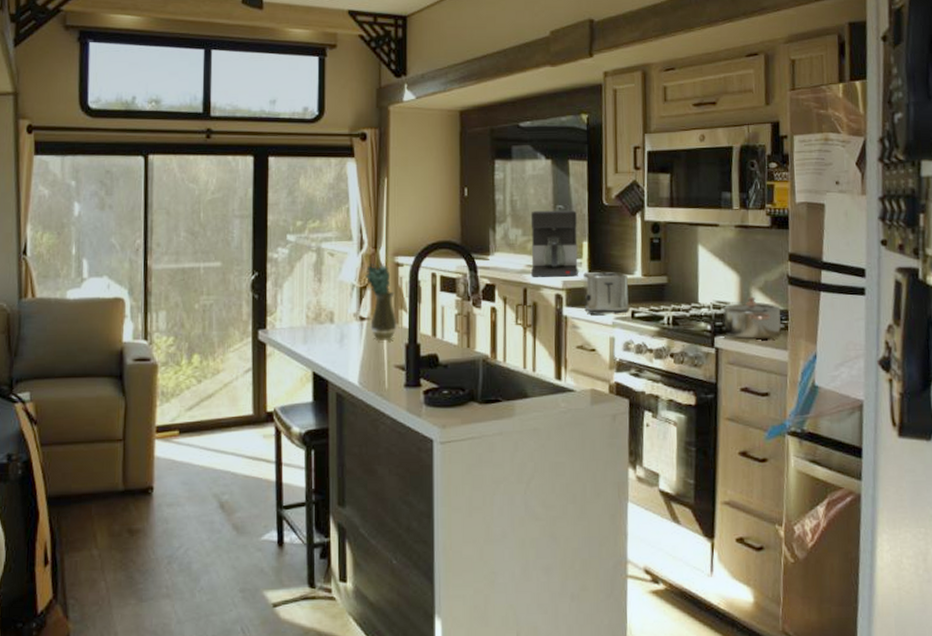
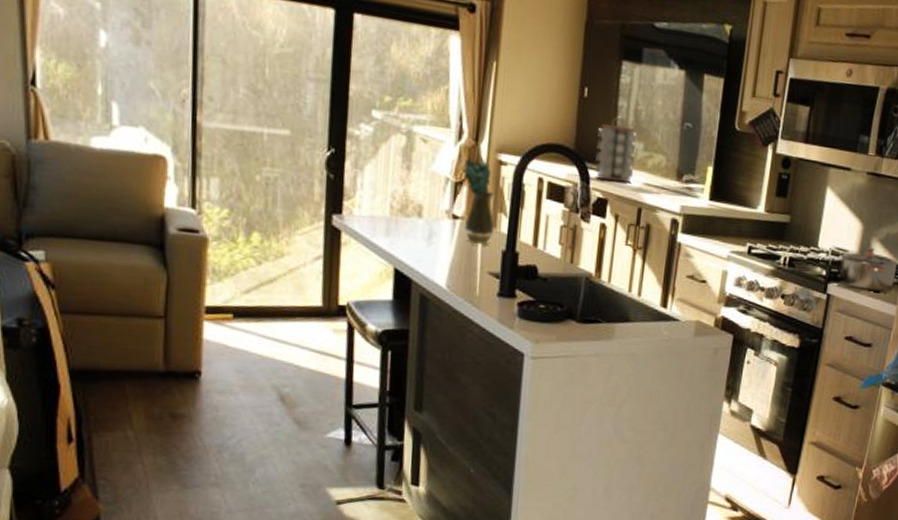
spice rack: none [480,209,516,268] -> present [595,116,638,183]
coffee maker: present [530,210,578,277] -> none [648,124,706,203]
toaster: present [582,271,629,315] -> none [700,200,750,249]

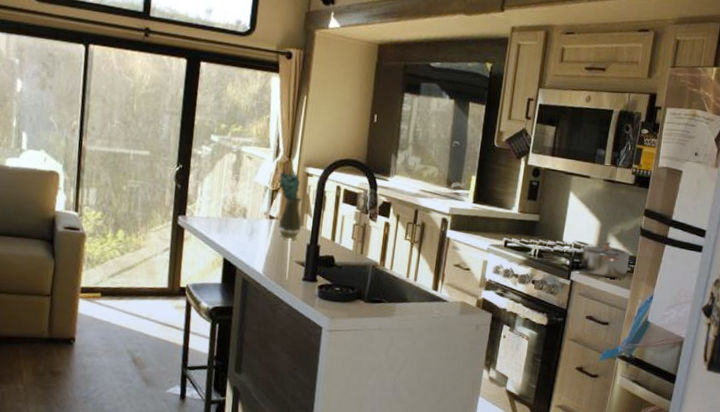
spice rack: present [595,116,638,183] -> none [381,137,416,190]

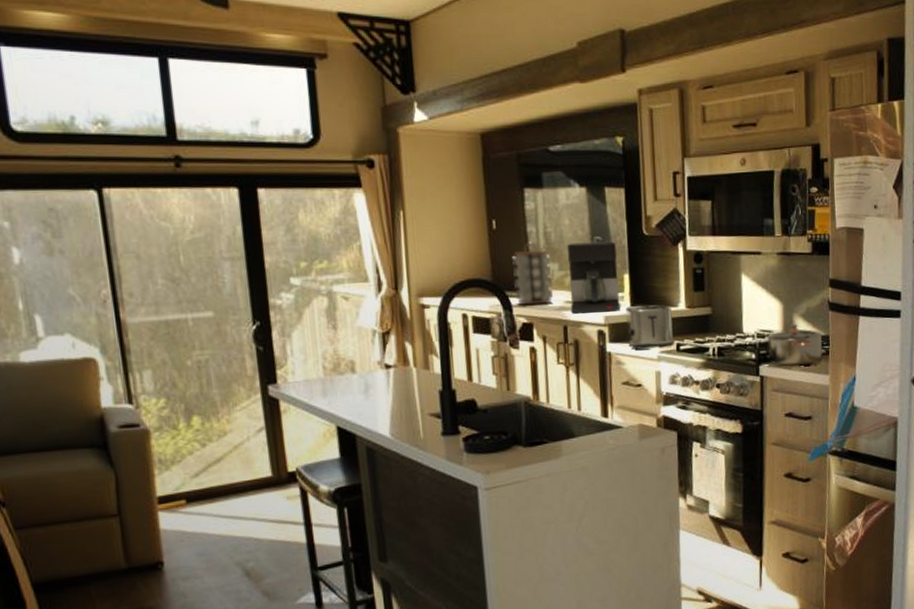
vase: present [278,168,302,240] -> none [387,304,429,389]
spice rack: none [381,137,416,190] -> present [512,242,554,305]
coffee maker: none [424,143,470,205] -> present [566,241,621,314]
toaster: none [465,203,506,243] -> present [625,304,674,350]

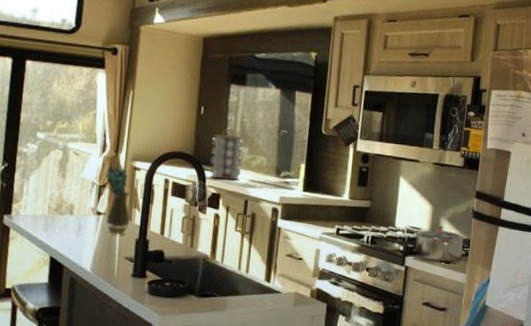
vase: none [387,304,429,389] -> present [105,163,130,236]
coffee maker: present [566,241,621,314] -> none [253,133,298,194]
toaster: present [625,304,674,350] -> none [296,191,337,230]

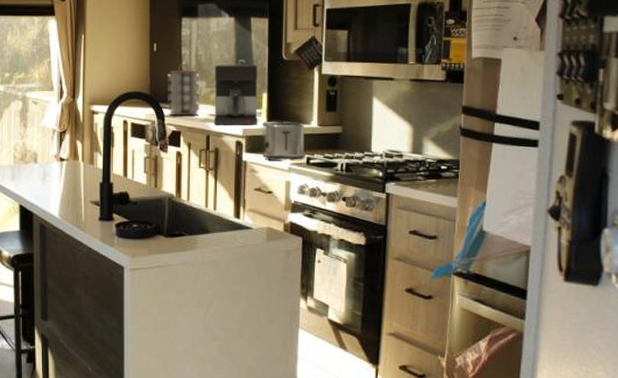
vase: present [105,163,130,236] -> none [65,109,93,180]
coffee maker: none [253,133,298,194] -> present [214,64,258,125]
toaster: none [296,191,337,230] -> present [261,121,304,160]
cooking pot: present [414,225,464,263] -> none [394,146,452,187]

